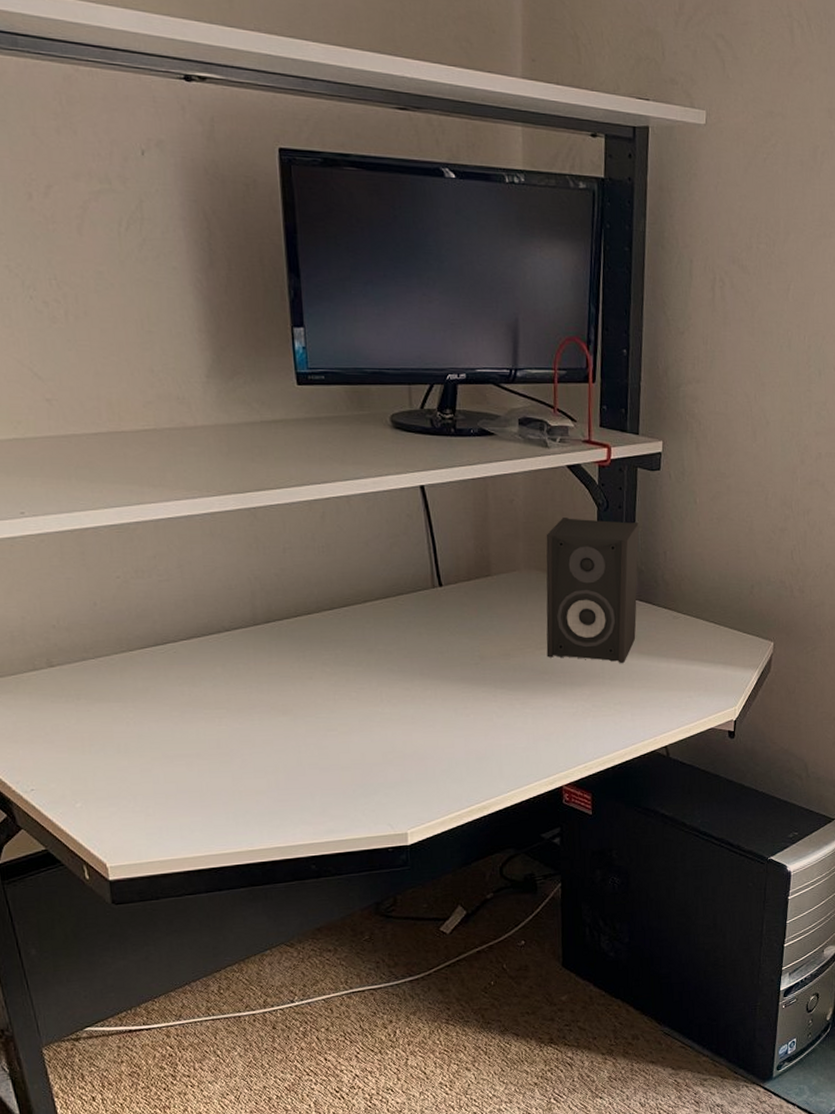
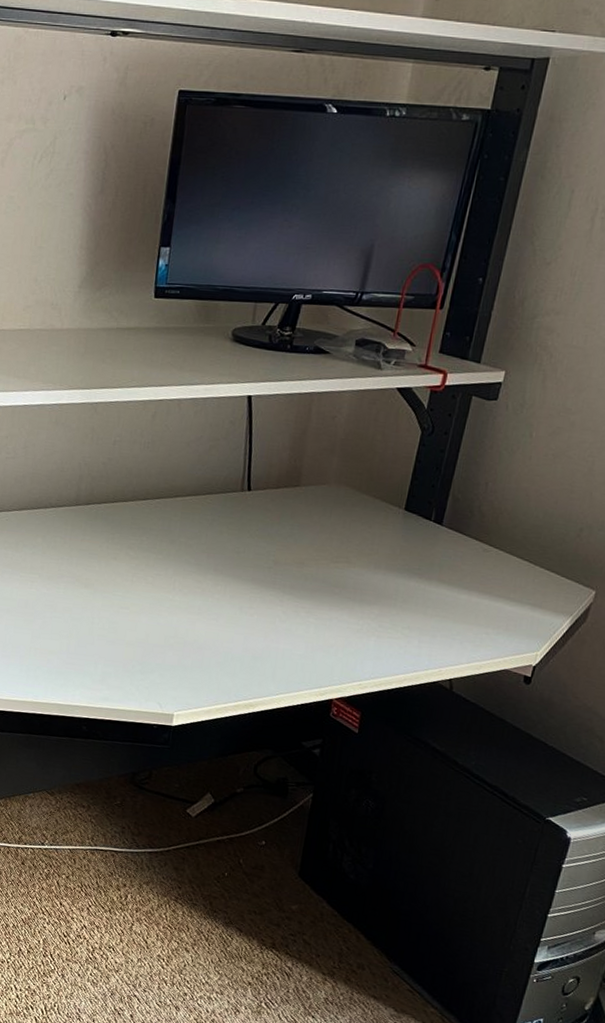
speaker: present [546,518,639,663] -> none [341,438,463,588]

